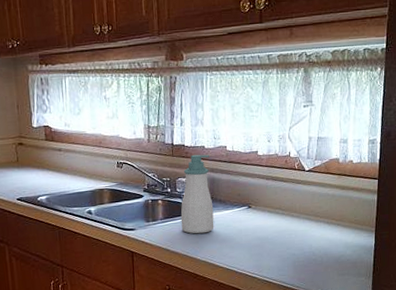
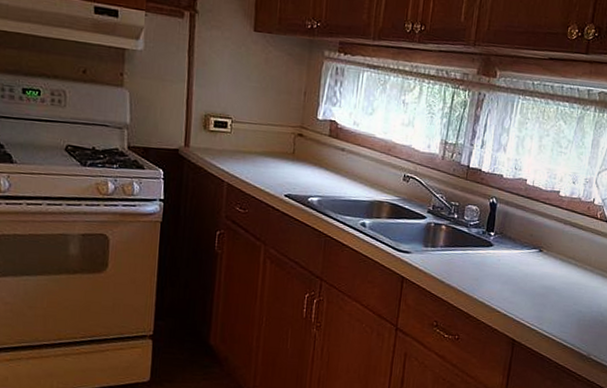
soap bottle: present [180,154,214,234] -> none [462,182,507,271]

